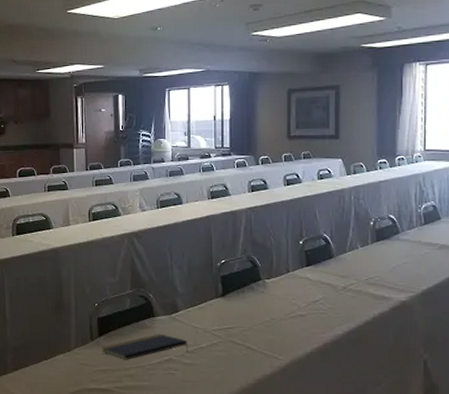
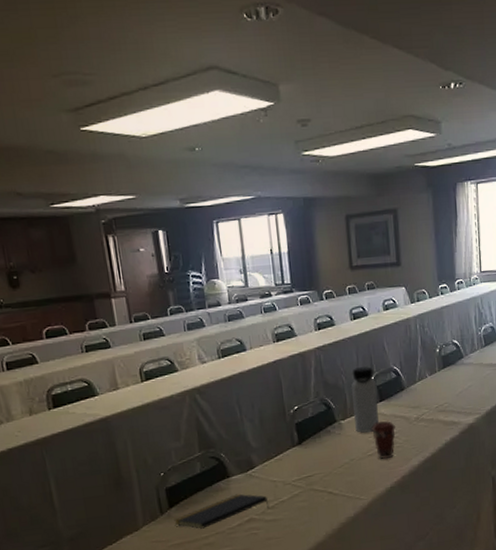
water bottle: none [278,231,305,294] -> present [351,366,379,433]
coffee cup: none [296,286,322,323] -> present [372,421,396,459]

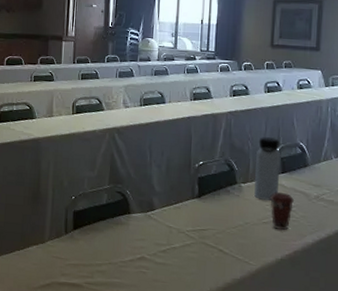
notepad: present [174,493,270,529] -> none [75,230,162,256]

